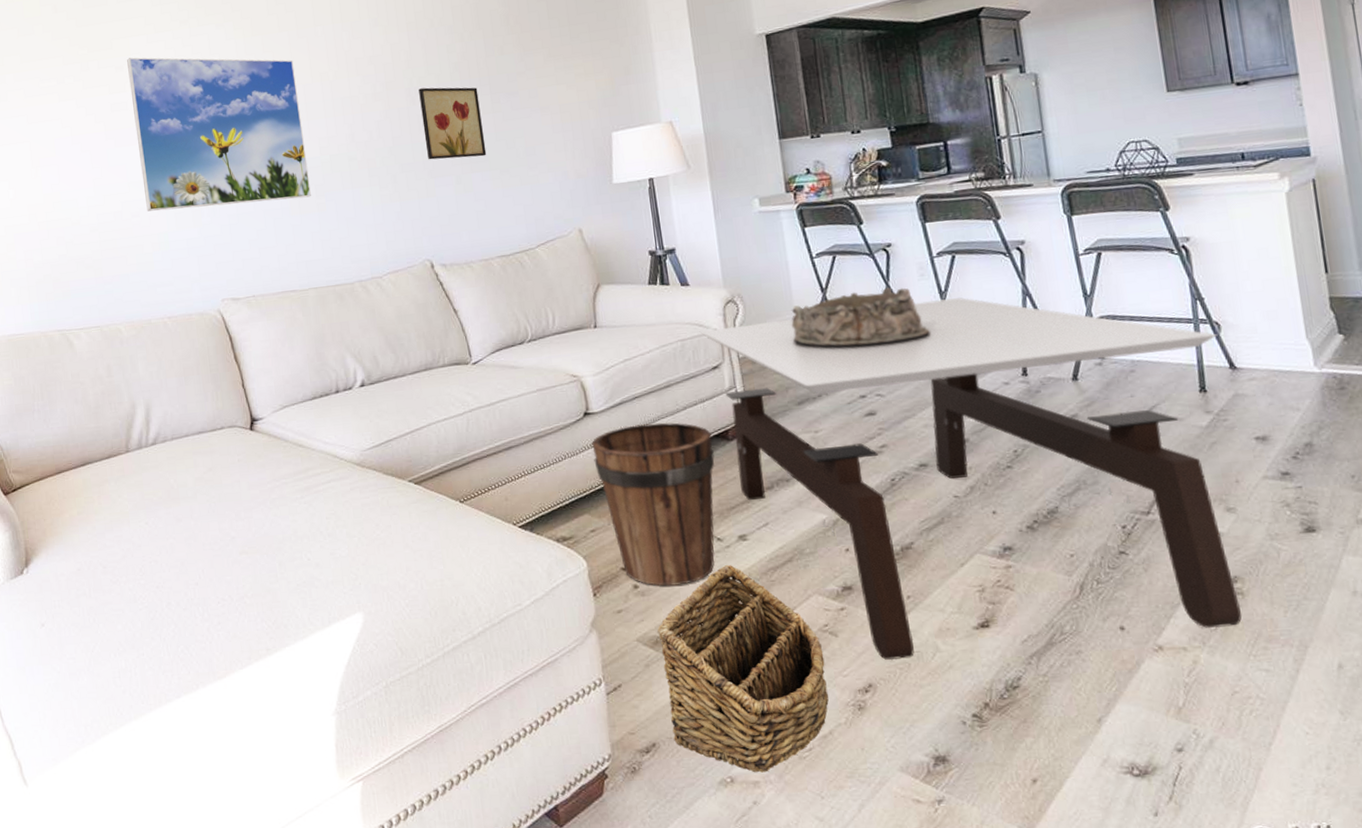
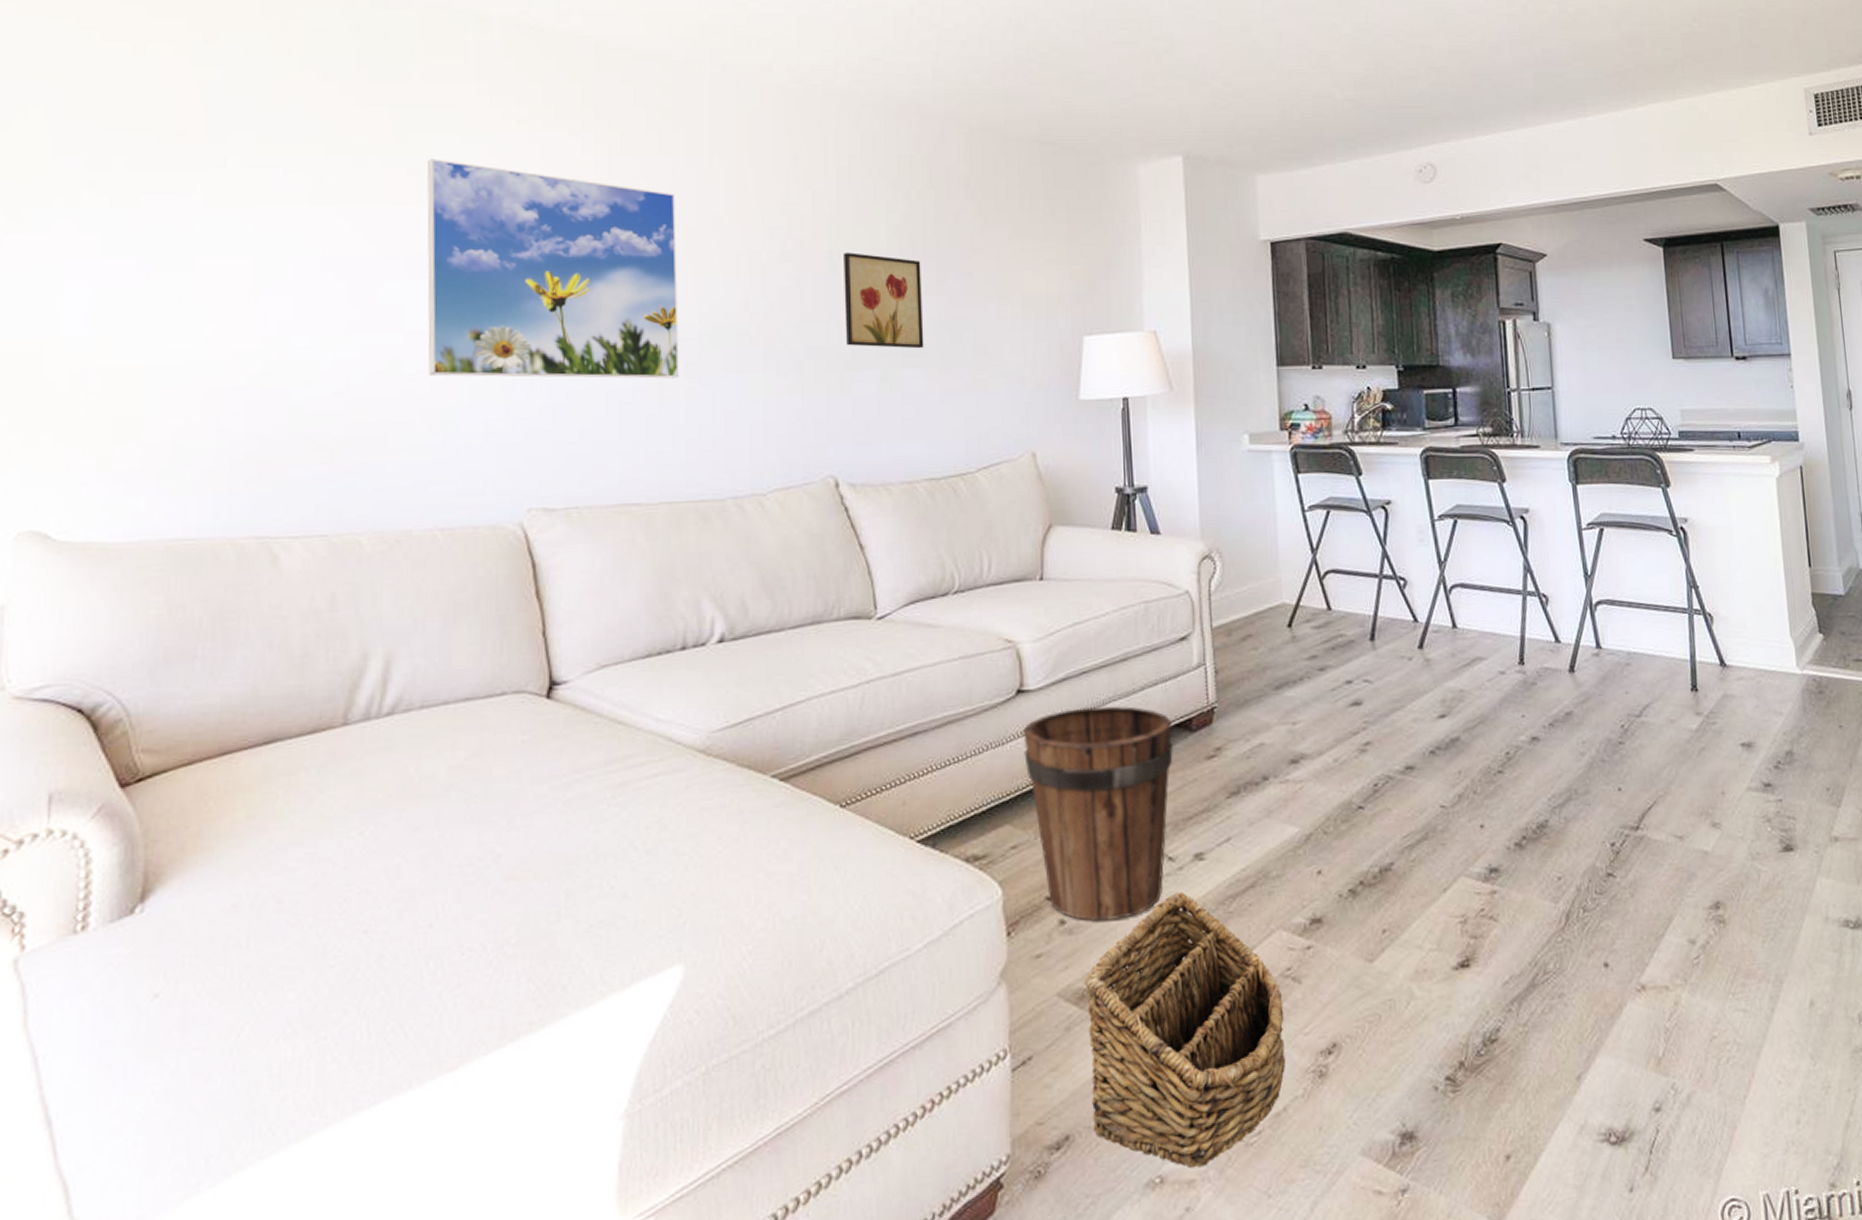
coffee table: present [699,297,1242,661] -> none [1167,570,1722,1012]
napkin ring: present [791,287,931,349] -> none [1275,551,1426,623]

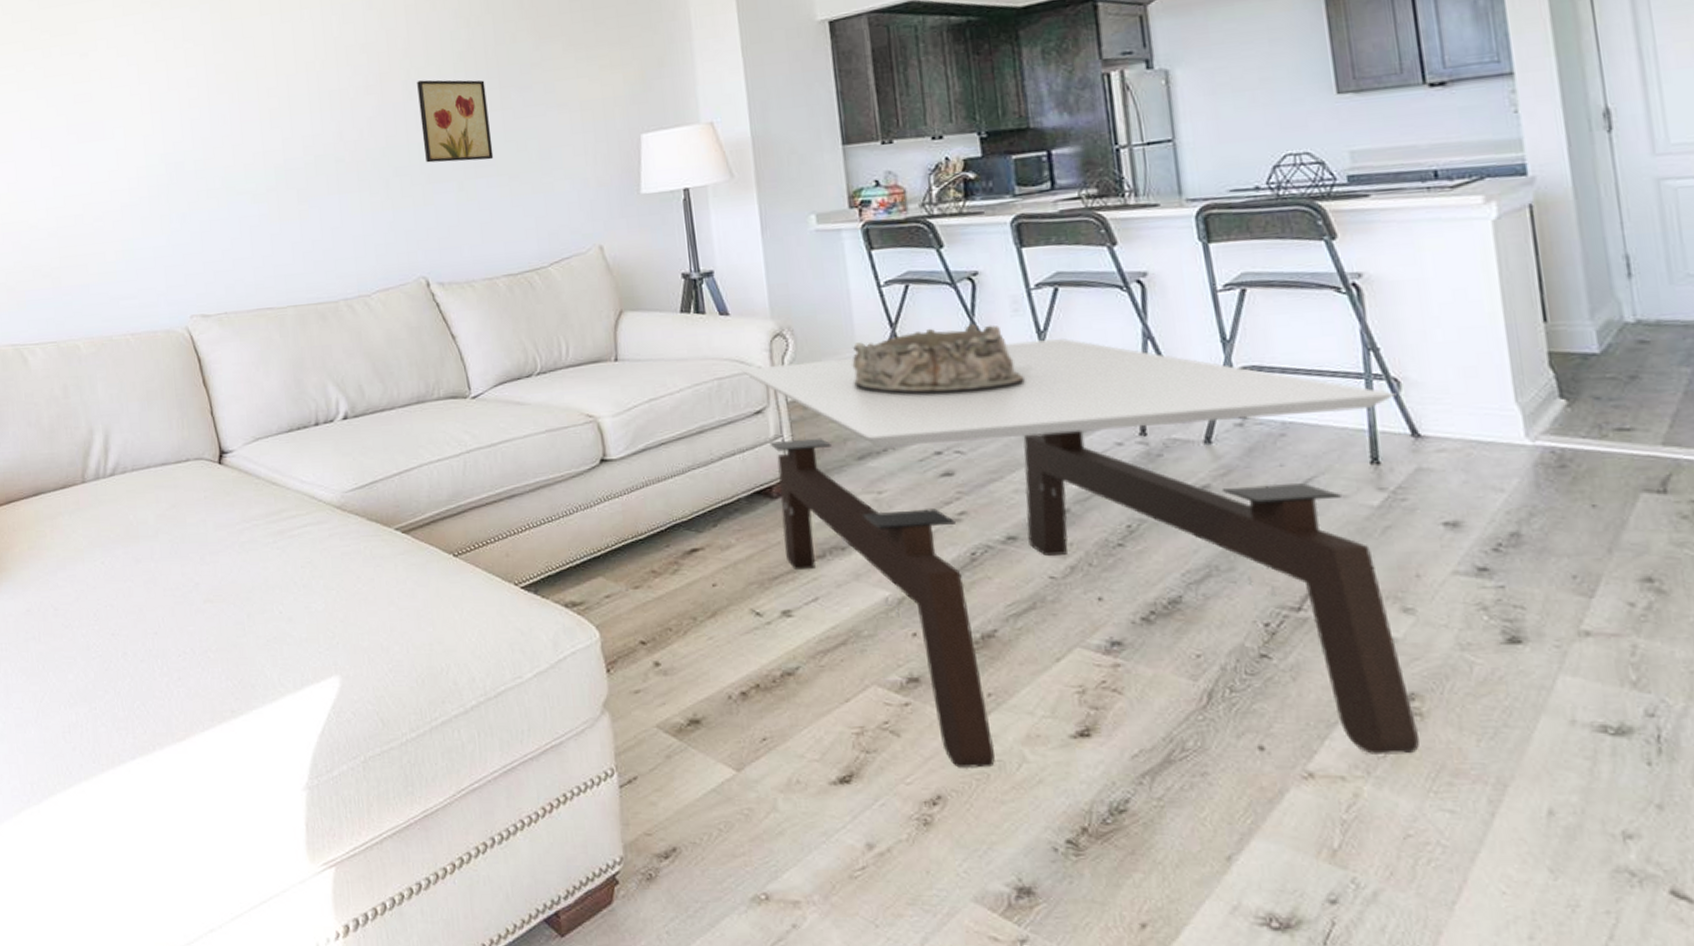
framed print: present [427,159,679,379] -> none [92,43,293,216]
bucket: present [1023,705,1174,921] -> none [608,474,756,666]
basket: present [1085,892,1285,1169] -> none [681,645,887,891]
coffee table: none [1167,570,1722,1012] -> present [740,339,1419,769]
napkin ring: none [1275,551,1426,623] -> present [852,323,1025,395]

